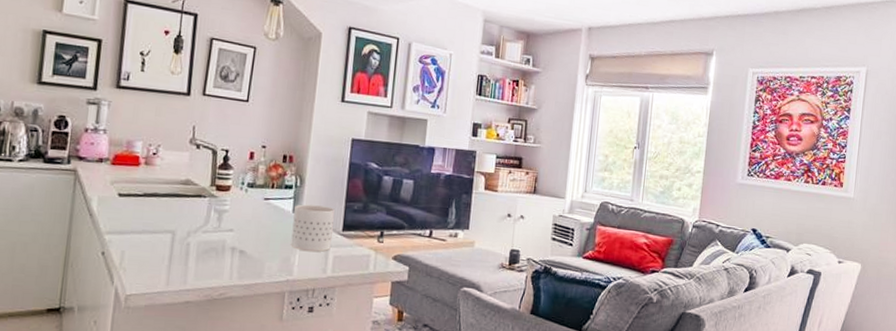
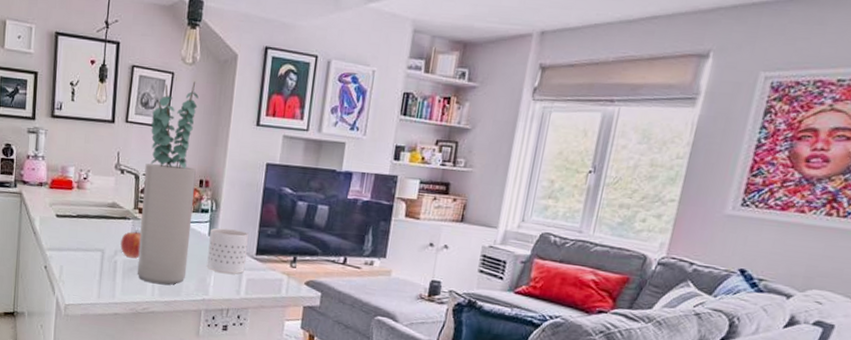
fruit: none [194,208,219,239] -> present [120,230,141,258]
vase: none [212,56,282,267] -> present [137,81,199,285]

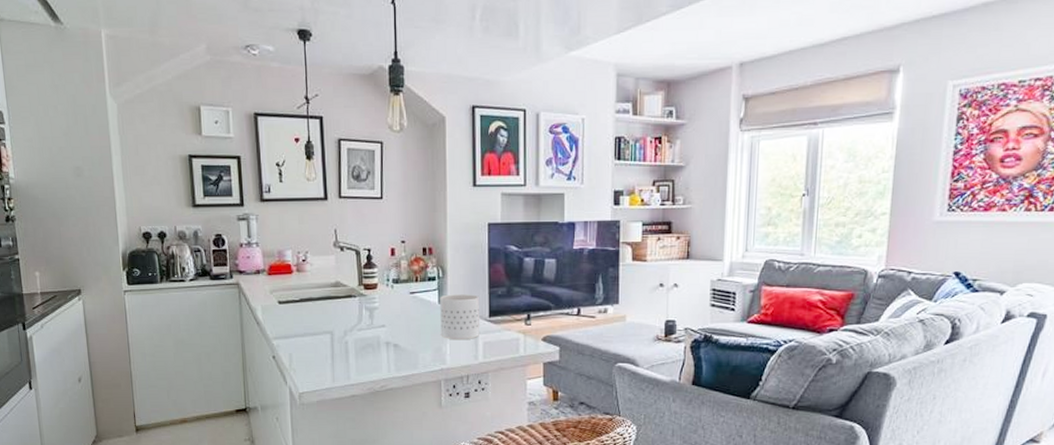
fruit: present [120,230,141,258] -> none [349,307,370,335]
vase: present [137,81,199,285] -> none [365,148,421,360]

